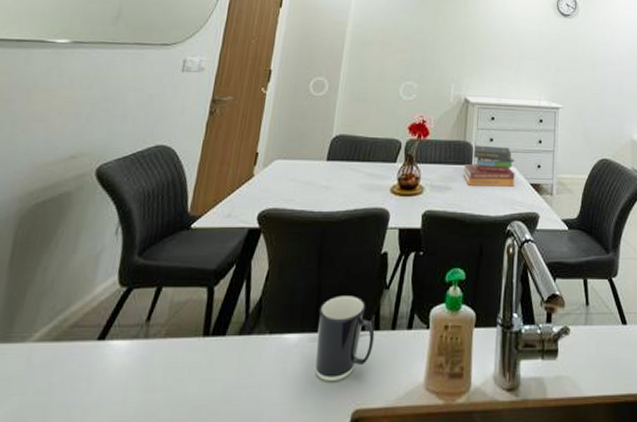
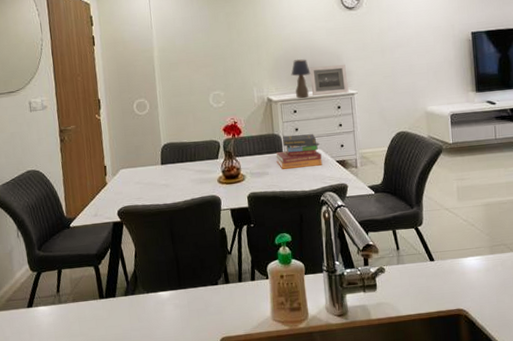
mug: present [315,295,375,382] -> none [180,261,227,321]
table lamp: none [494,60,516,105] -> present [291,59,311,99]
picture frame: none [514,71,554,106] -> present [309,64,349,96]

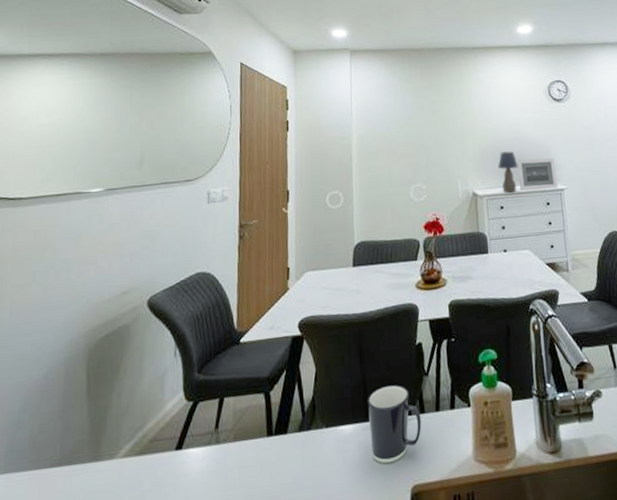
mug: none [180,261,227,321] -> present [367,385,422,464]
books: present [275,134,323,169] -> none [480,233,531,273]

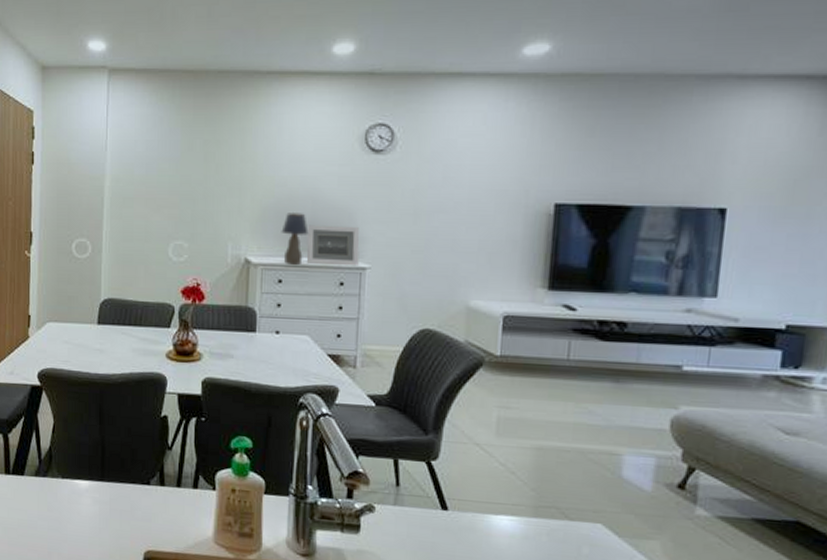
mug: present [367,385,422,464] -> none [104,451,160,525]

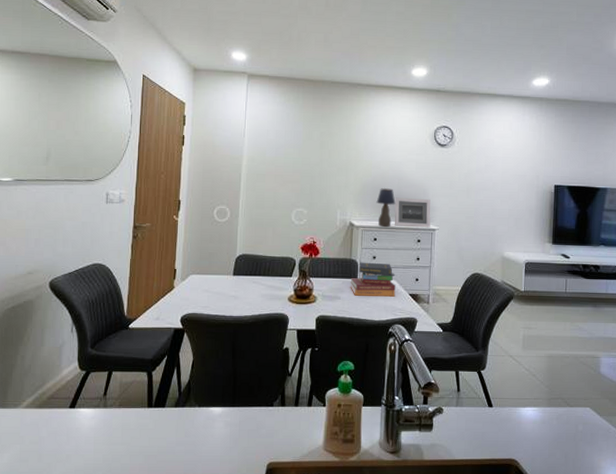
books: none [246,311,309,357] -> present [350,262,396,297]

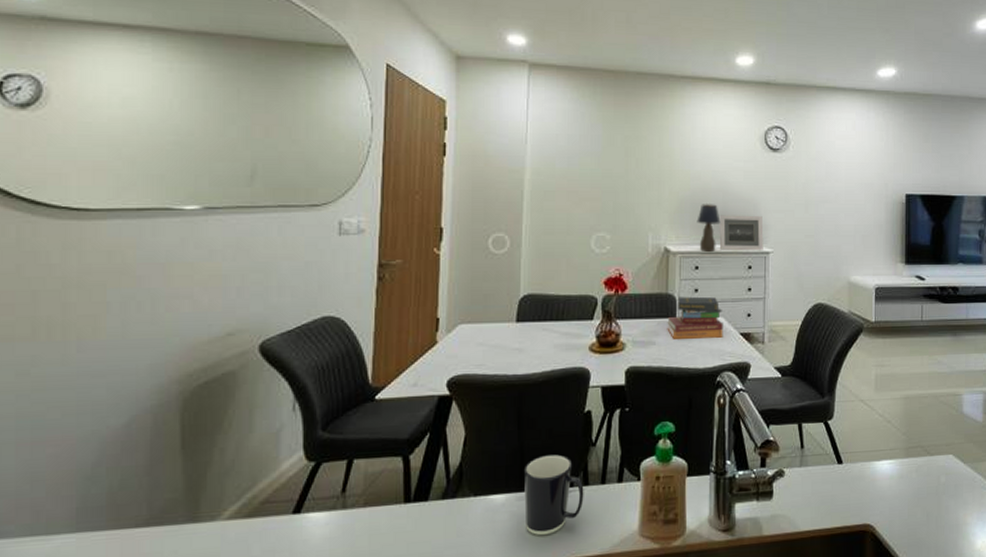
mug: none [235,380,282,442] -> present [523,454,584,536]

